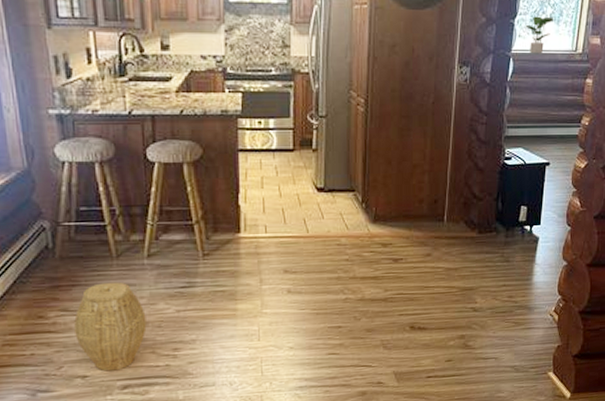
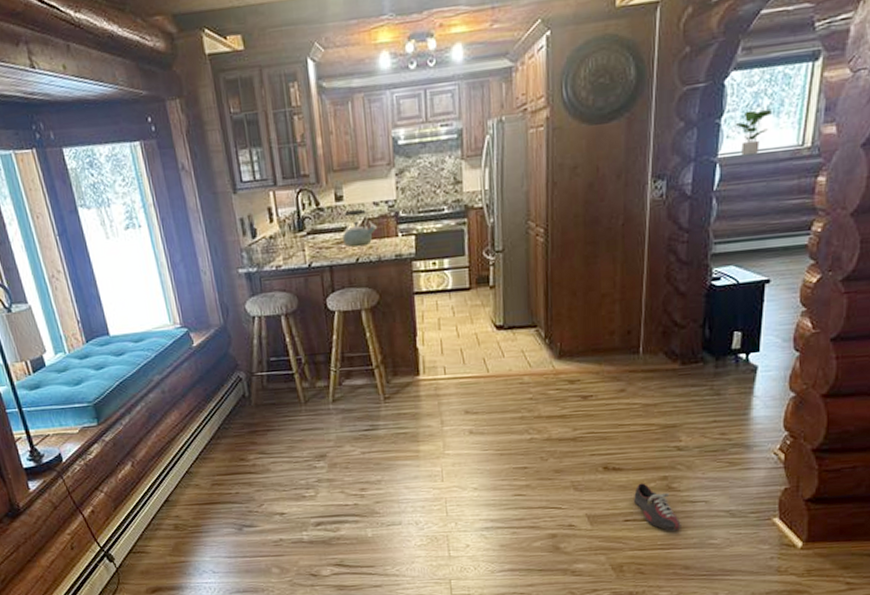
woven basket: present [74,282,147,372] -> none [270,426,335,509]
kettle: none [166,61,204,99] -> present [341,209,377,248]
shoe: none [436,341,475,386] -> present [634,483,681,531]

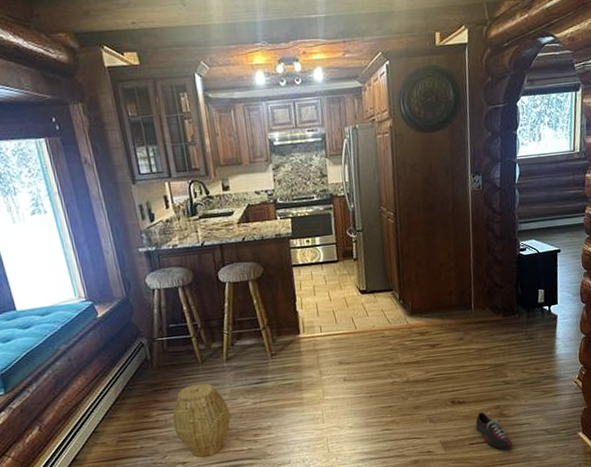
woven basket: none [270,426,335,509] -> present [172,383,231,458]
kettle: present [341,209,377,248] -> none [229,197,259,229]
potted plant: present [735,110,771,156] -> none [526,125,551,158]

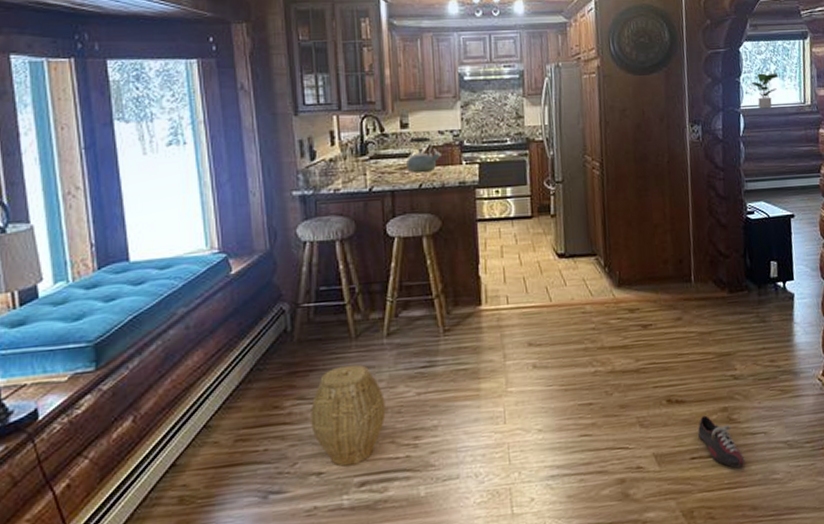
kettle: none [229,197,259,229] -> present [405,137,441,174]
potted plant: none [526,125,551,158] -> present [751,73,778,109]

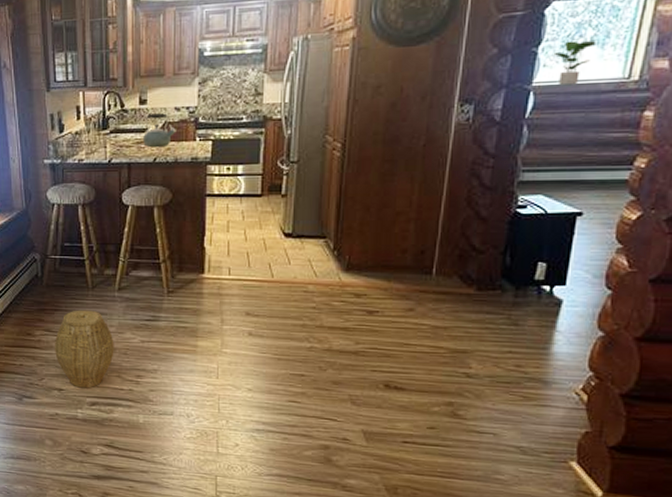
shoe: present [698,415,745,468] -> none [415,405,465,460]

